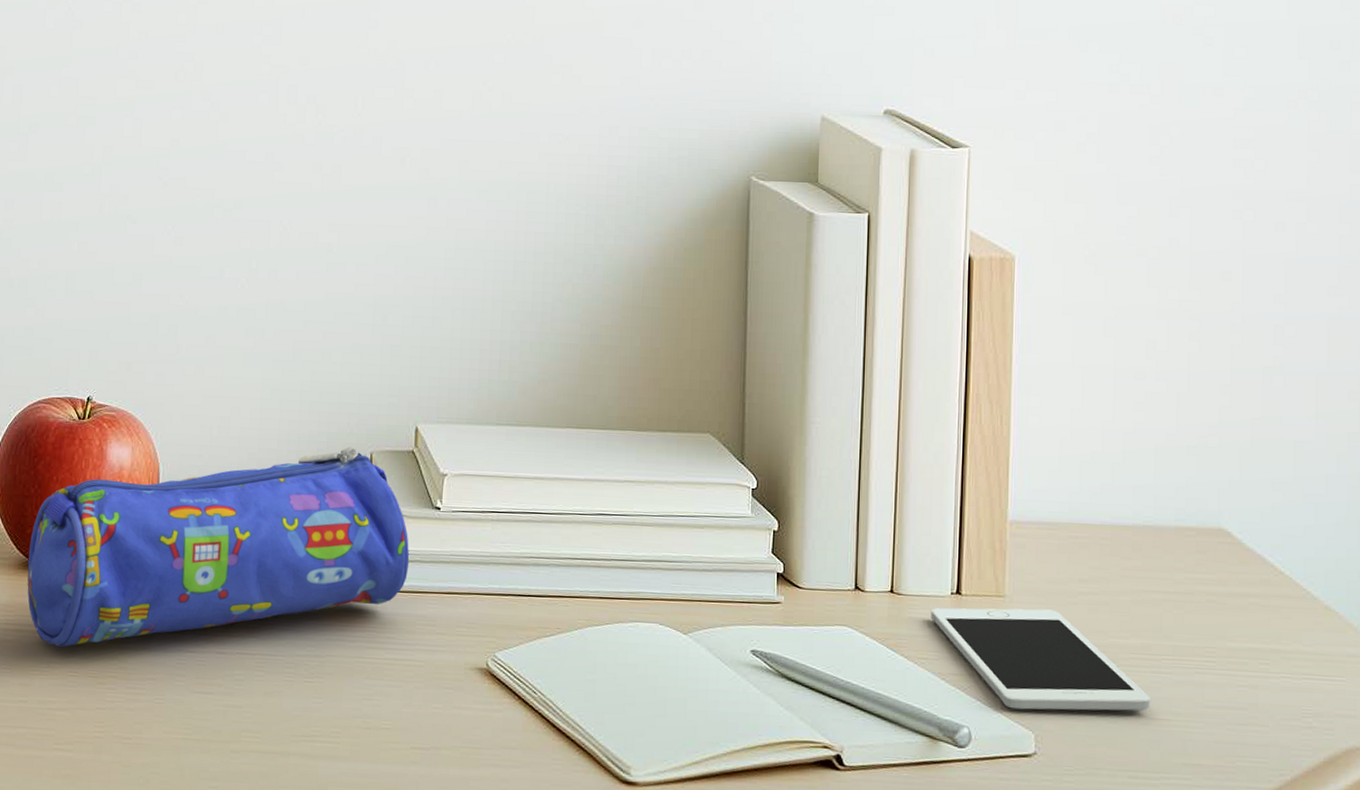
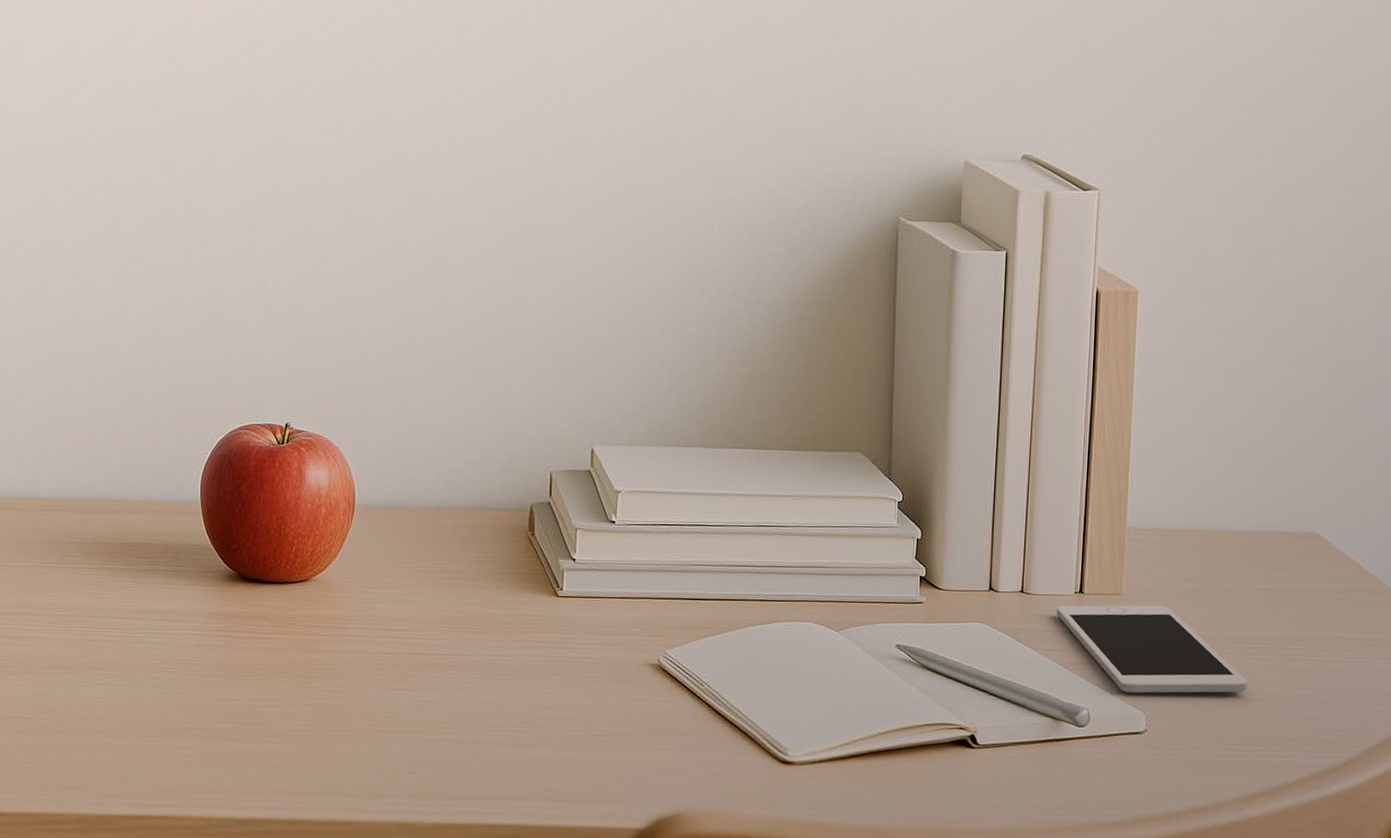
pencil case: present [27,446,410,647] -> none [235,467,587,651]

